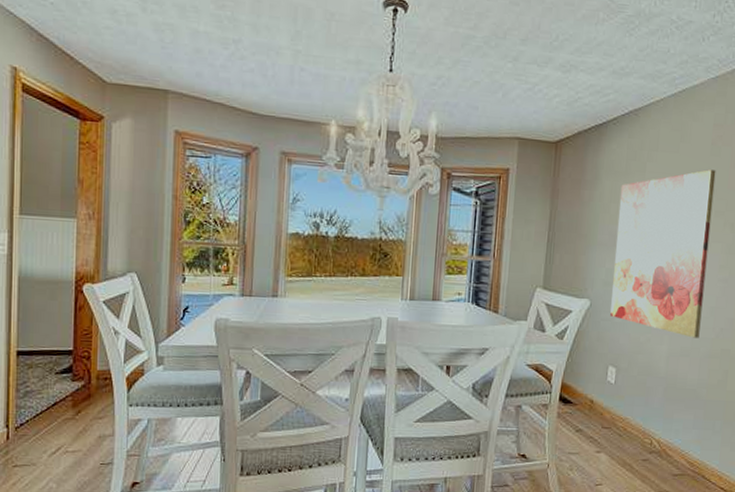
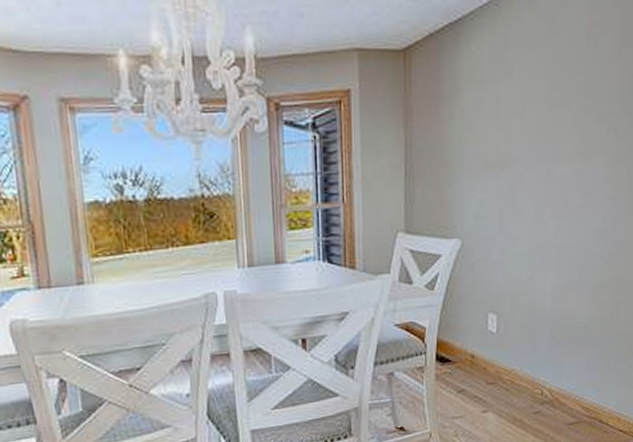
wall art: present [610,170,716,338] -> none [485,65,594,269]

